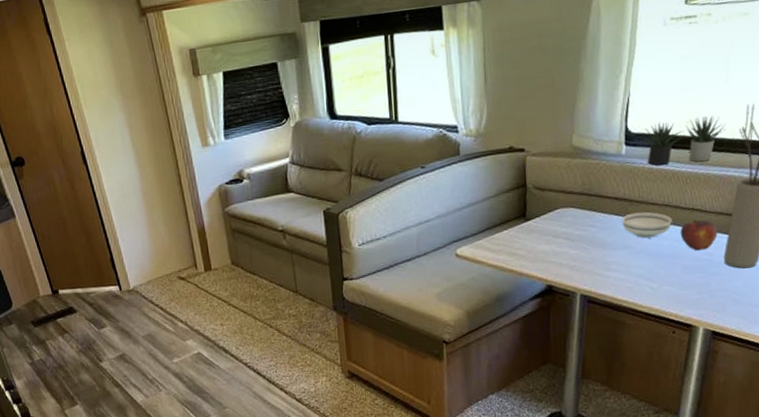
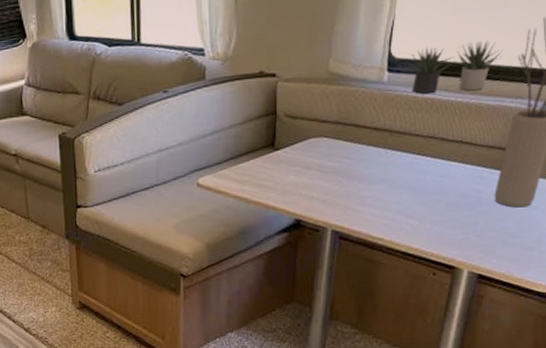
bowl: present [622,212,672,238] -> none [381,143,437,171]
fruit: present [680,219,718,251] -> none [446,153,489,187]

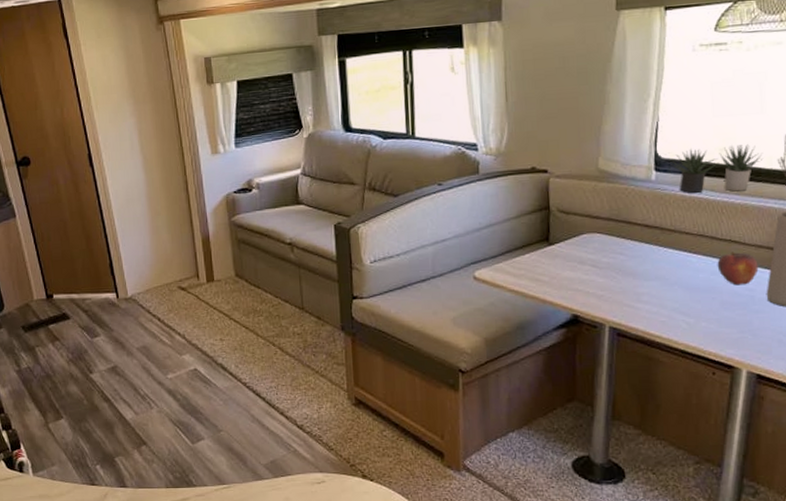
fruit: none [446,153,489,187] -> present [717,251,759,286]

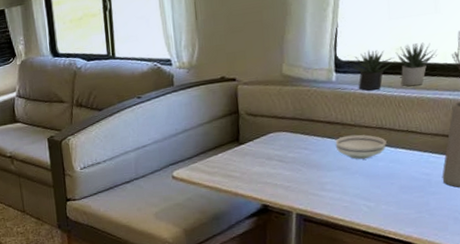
bowl: none [653,241,708,269] -> present [335,134,387,159]
fruit: present [717,251,759,286] -> none [395,140,435,171]

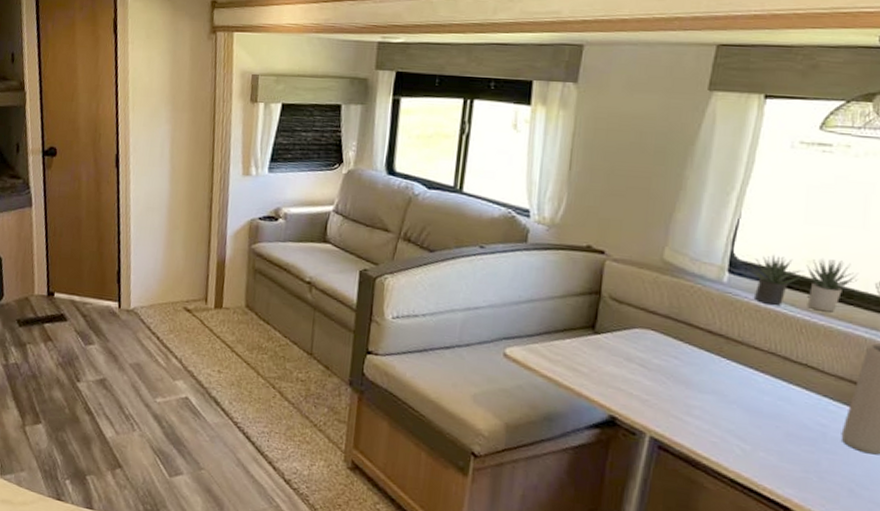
bowl: present [335,134,387,159] -> none [713,353,778,387]

